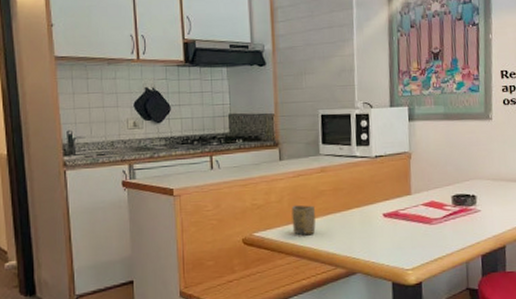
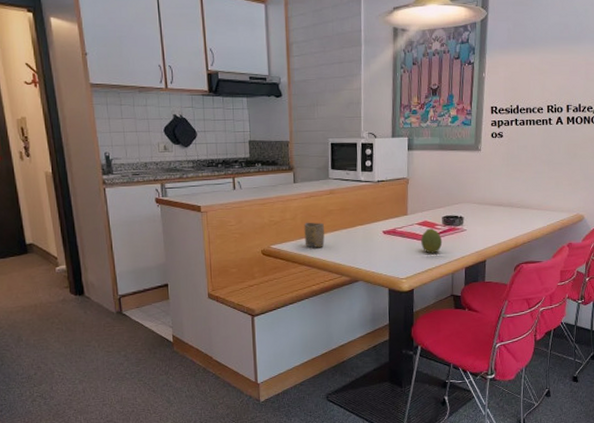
fruit: none [428,209,454,239] -> present [421,228,443,254]

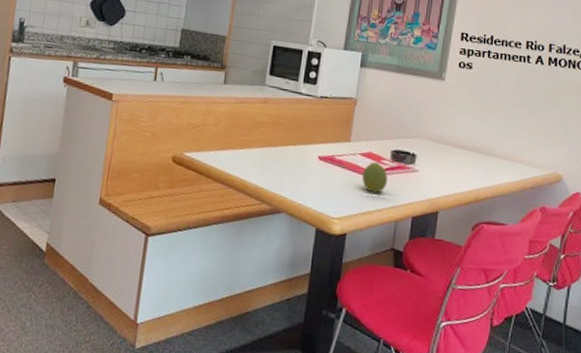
cup: present [304,222,325,247] -> none [224,131,251,164]

